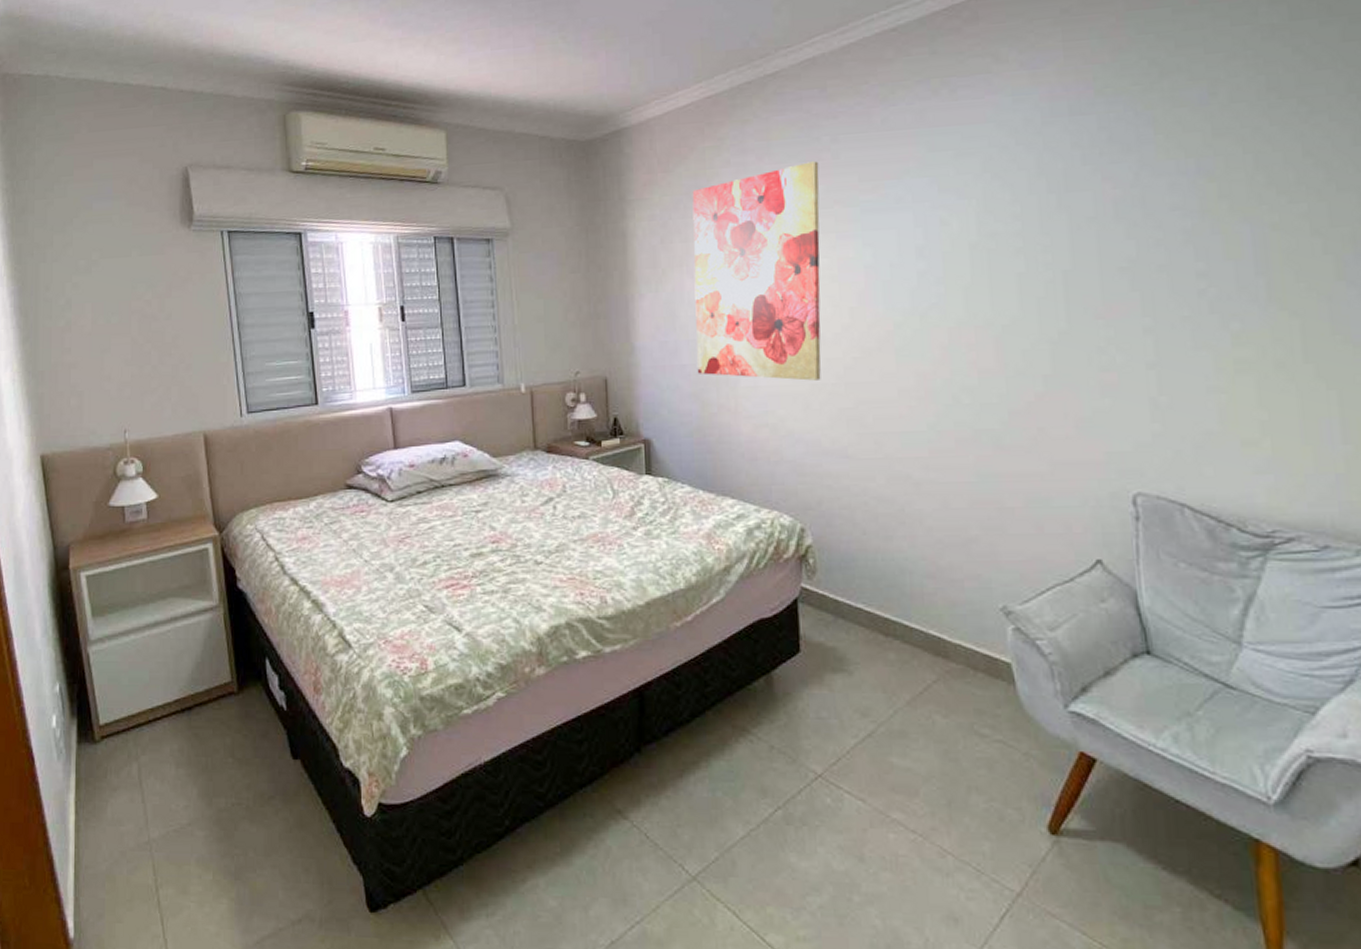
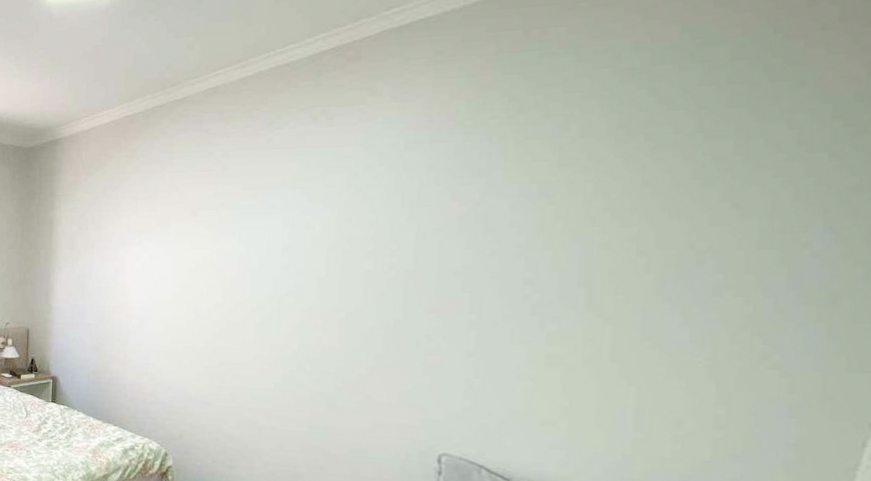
wall art: present [692,161,821,381] -> none [97,172,211,343]

